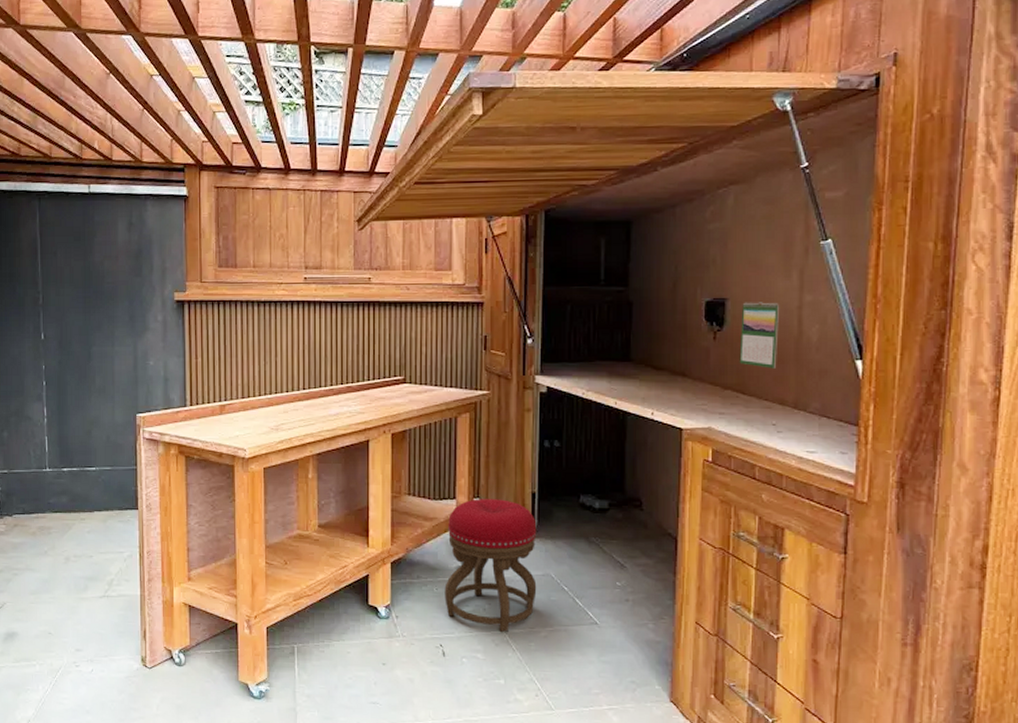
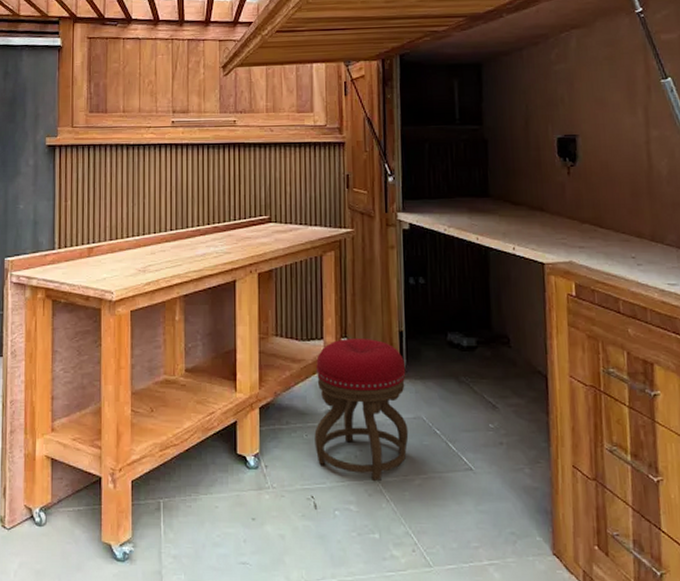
calendar: present [739,302,780,369] -> none [592,138,631,202]

